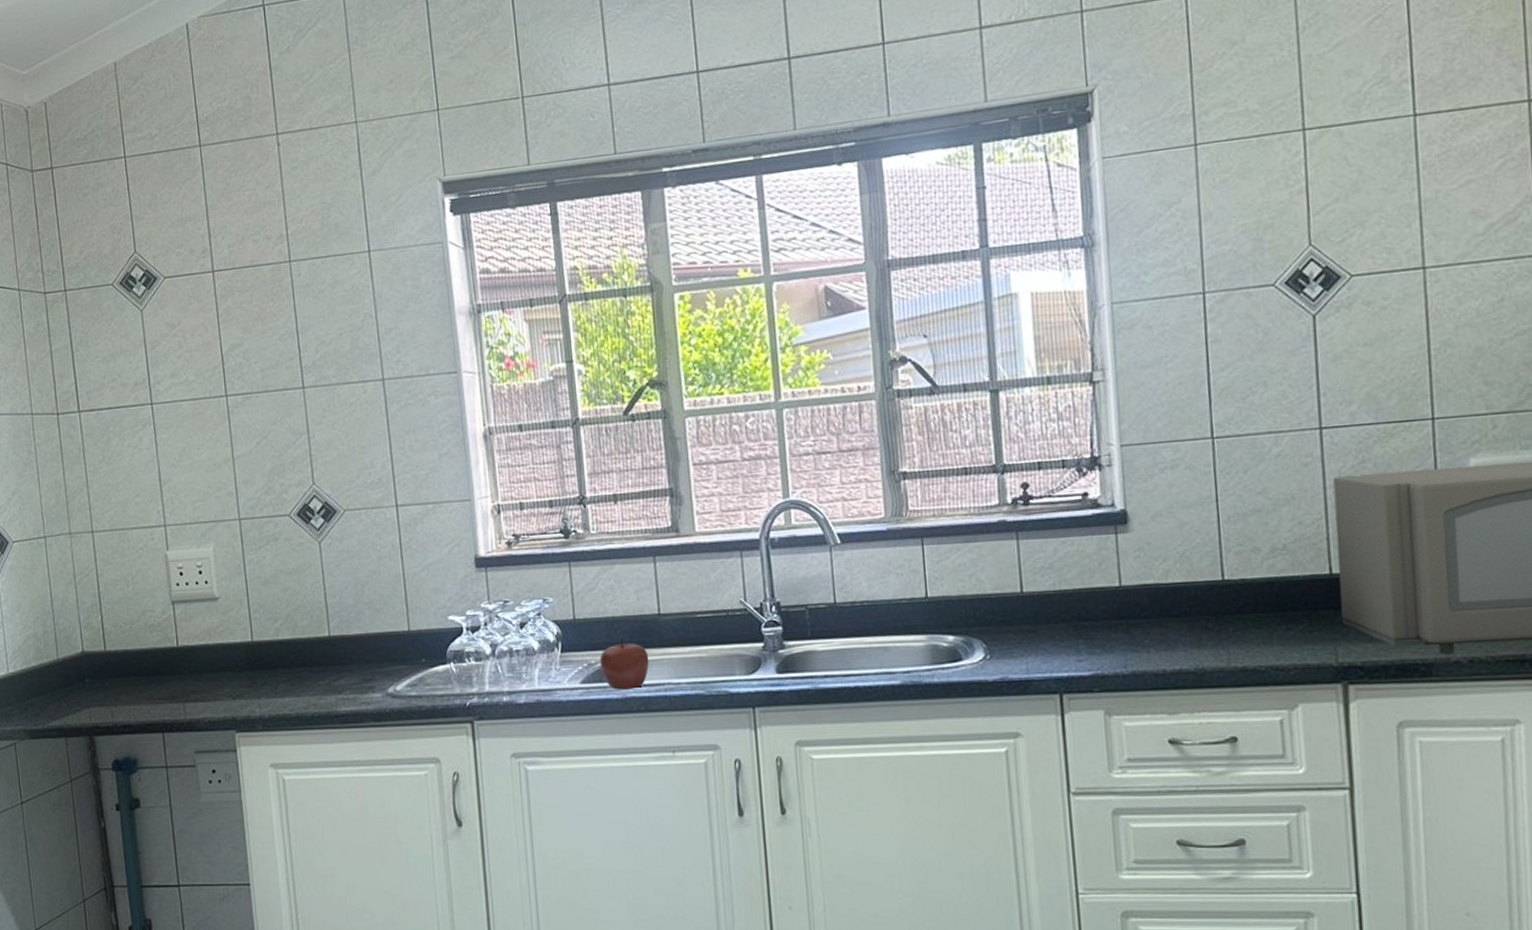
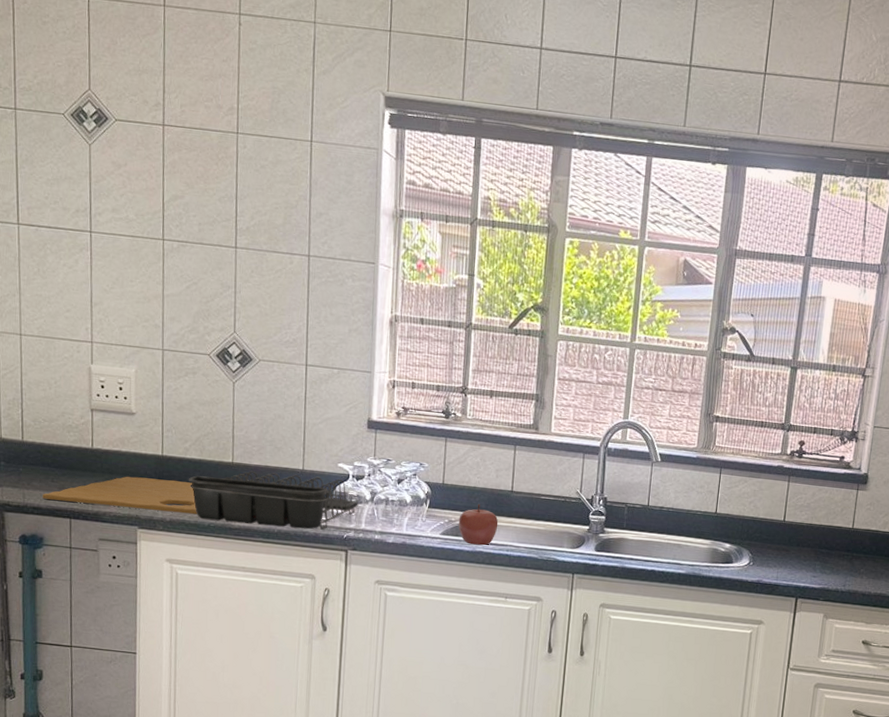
cutting board: none [131,668,298,714] -> present [42,476,197,515]
dish rack: none [284,634,480,710] -> present [189,470,361,531]

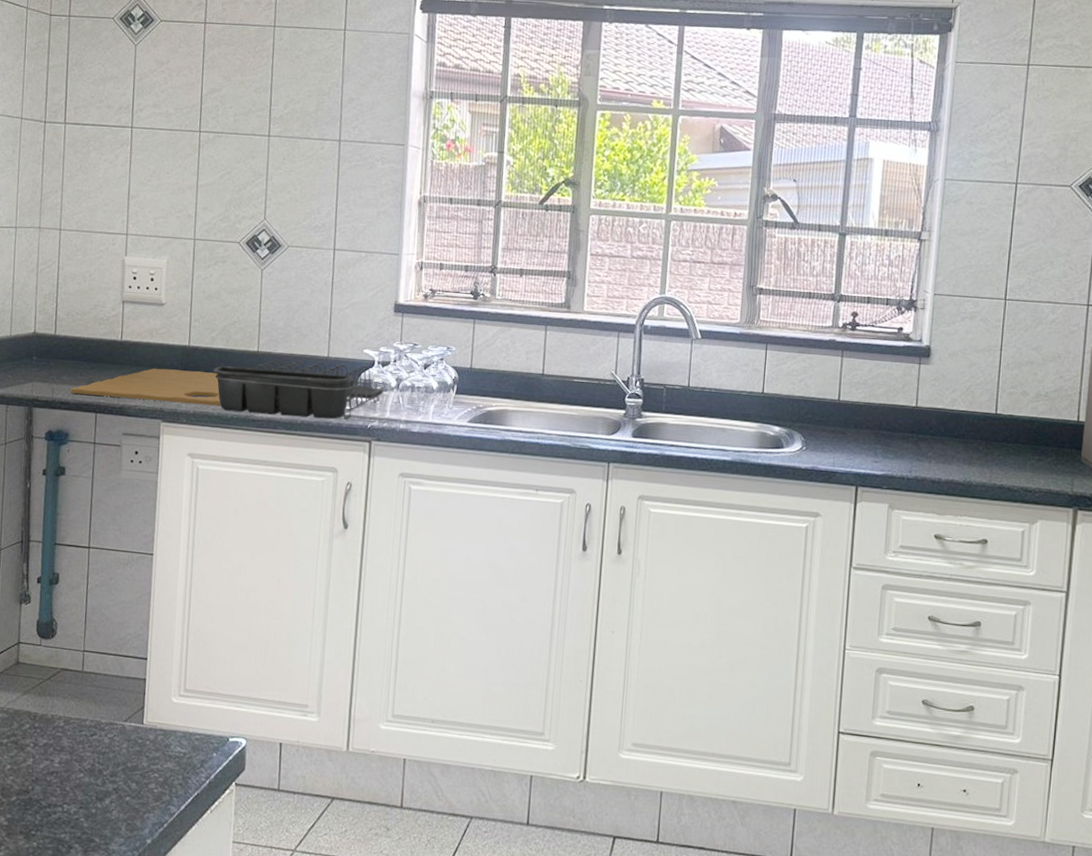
fruit: present [458,503,498,546] -> none [486,388,529,434]

